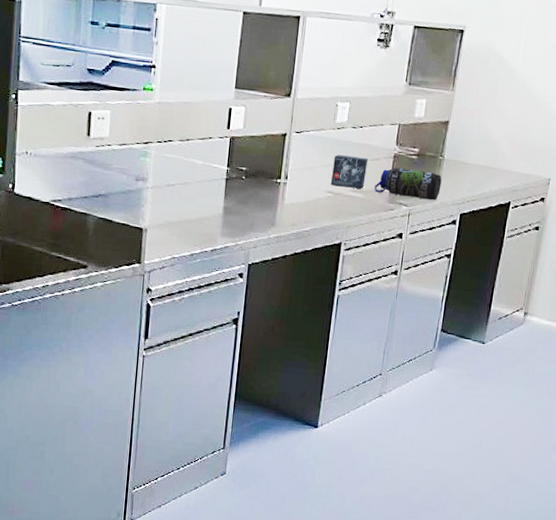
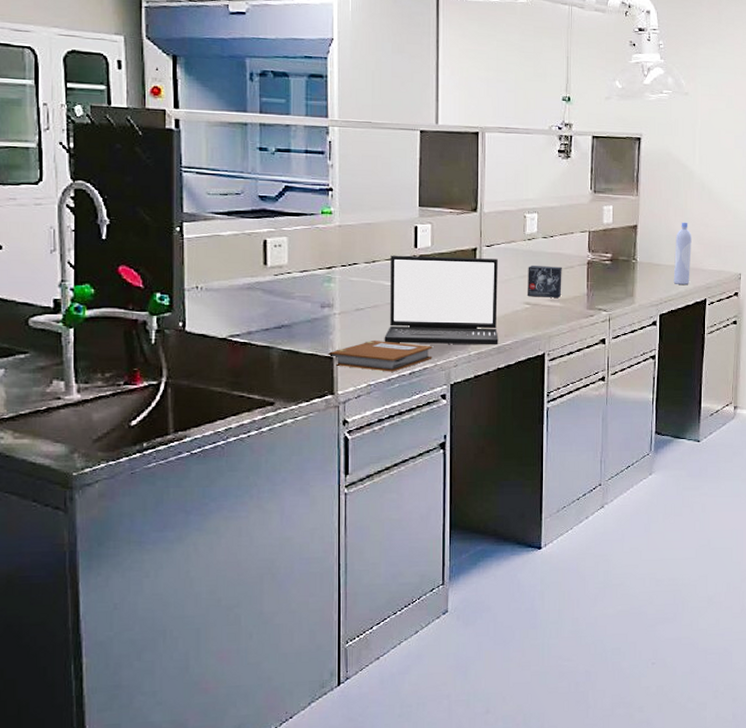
notebook: none [137,216,235,248] -> present [327,341,432,372]
laptop: none [190,134,306,231] -> present [384,255,499,345]
water bottle: present [374,168,442,201] -> none [572,274,638,304]
bottle: none [478,121,504,186] -> present [673,222,692,285]

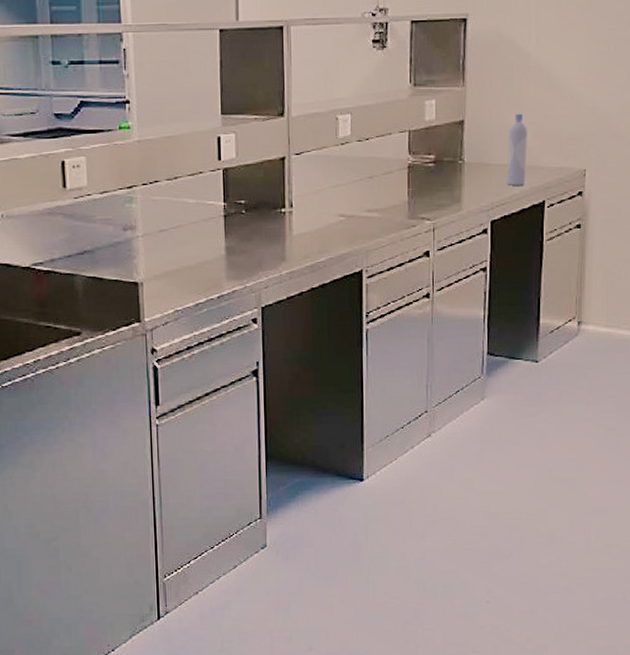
notebook: present [327,341,432,372] -> none [132,263,241,296]
laptop: present [384,255,499,345] -> none [190,168,312,265]
small box: present [528,266,562,298] -> none [341,172,380,208]

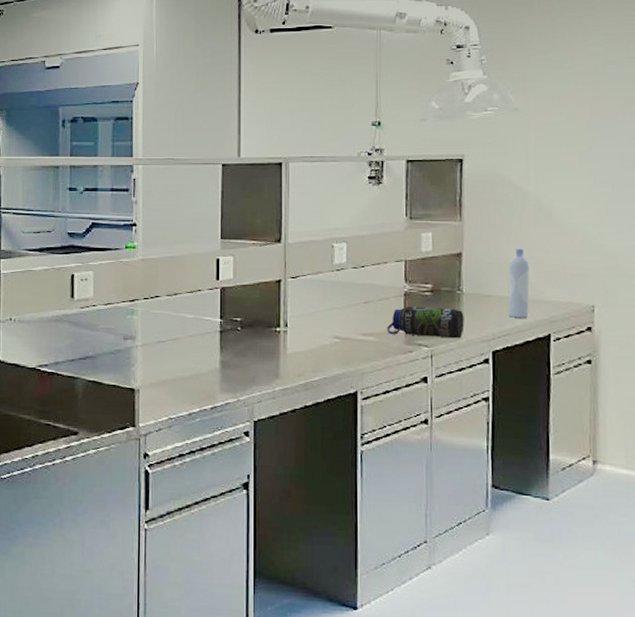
water bottle: none [391,179,465,210] -> present [387,306,464,339]

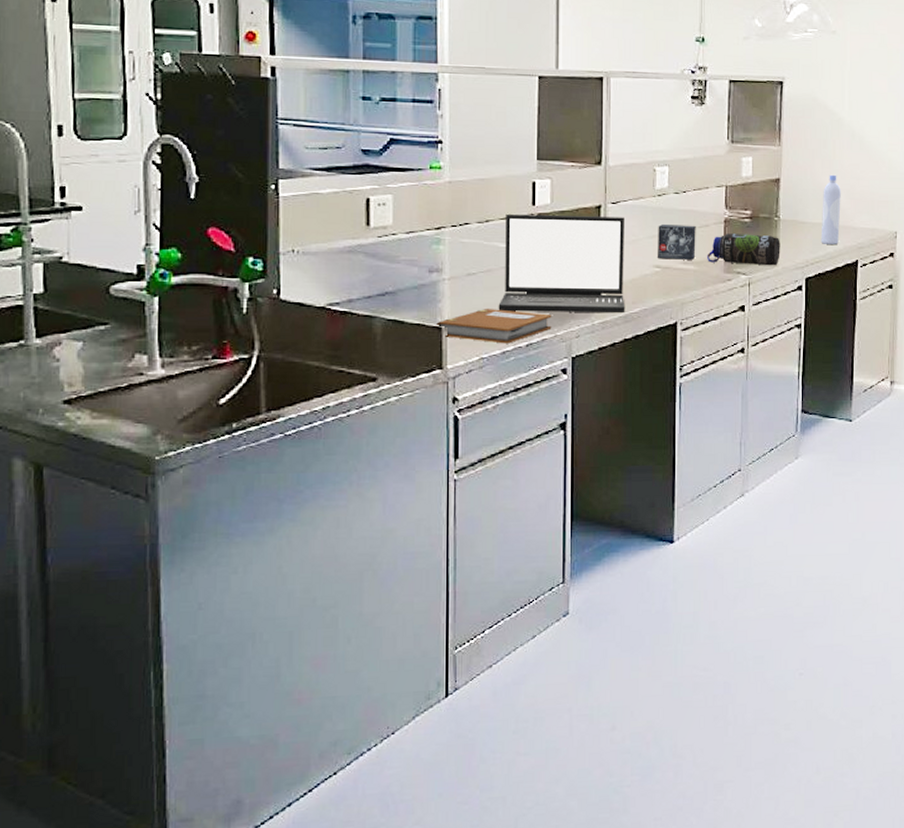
notebook: none [129,373,235,406] -> present [435,309,552,344]
laptop: none [185,287,306,381] -> present [498,213,625,314]
small box: none [337,297,376,332] -> present [658,224,696,260]

